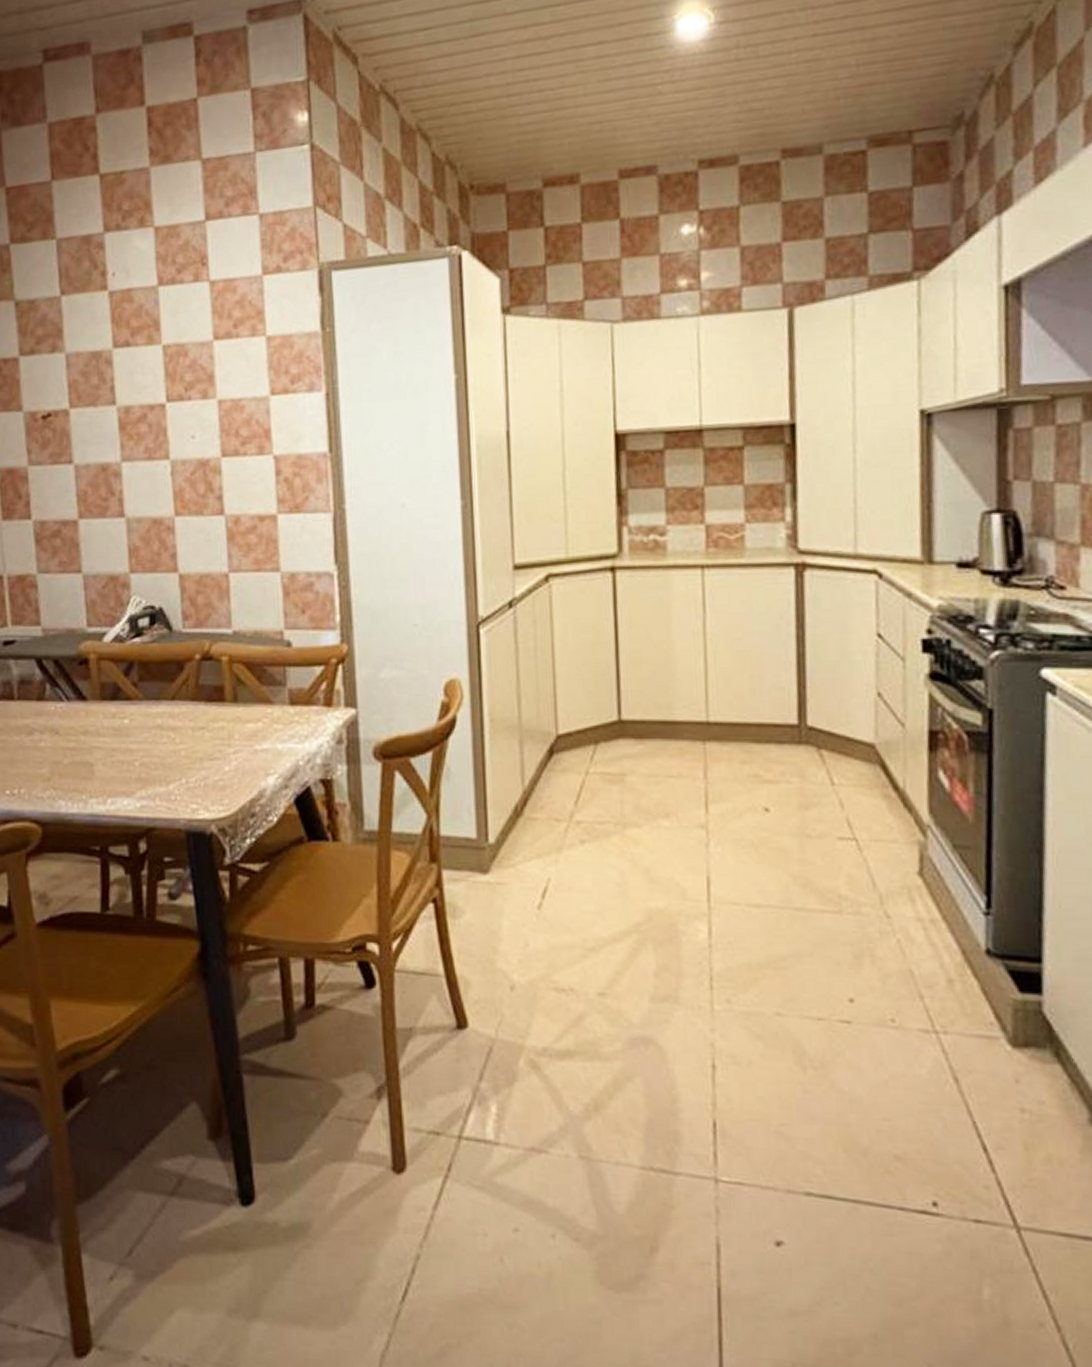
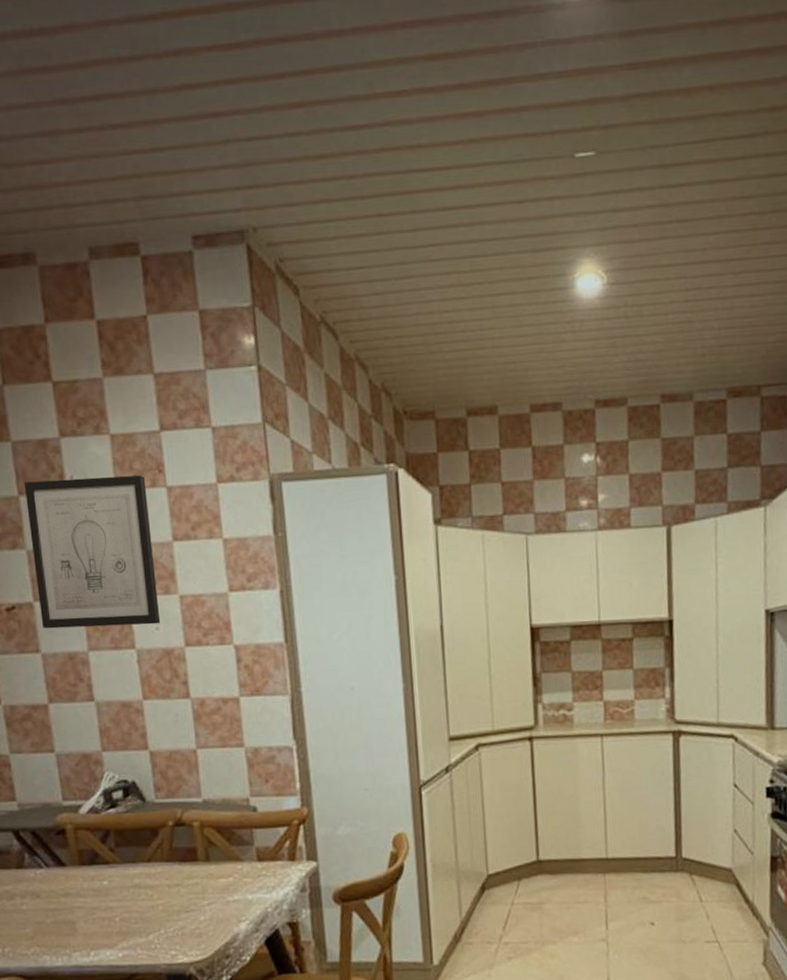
wall art: none [66,269,197,438] -> present [23,475,161,629]

